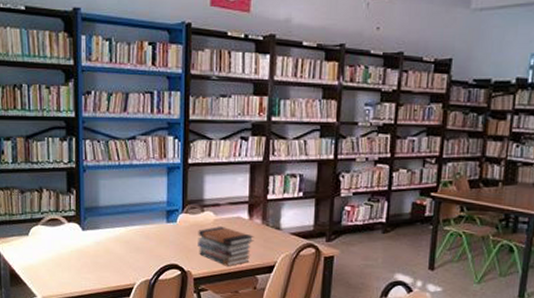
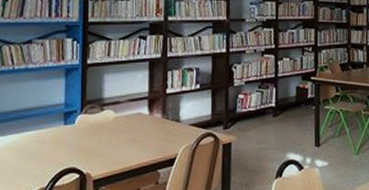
book stack: present [198,227,254,266] -> none [97,124,155,164]

